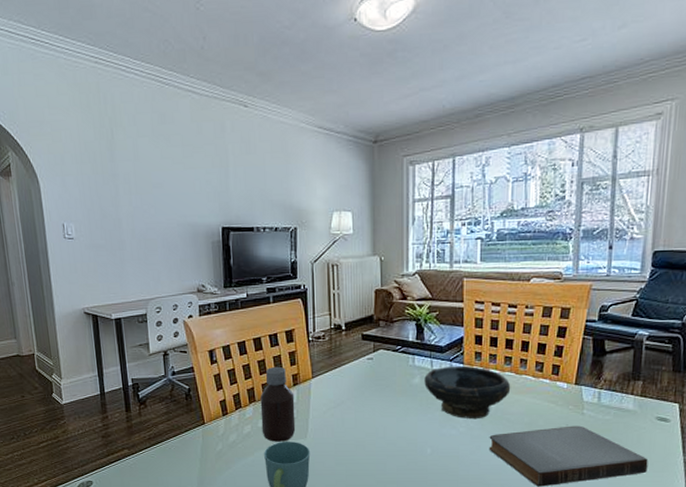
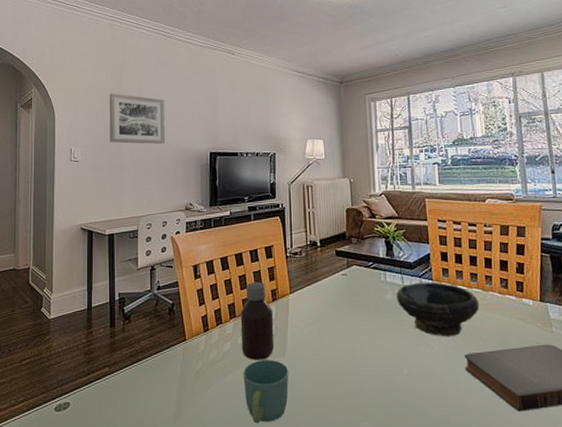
wall art: none [100,157,171,219] -> present [109,93,166,145]

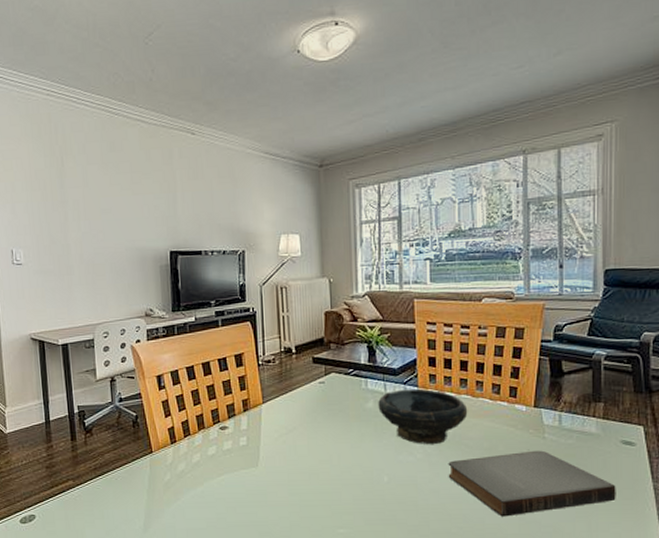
wall art: present [109,93,166,145] -> none [50,184,119,244]
bottle: present [240,281,275,360] -> none [209,391,247,471]
mug: present [243,360,289,424] -> none [214,470,263,532]

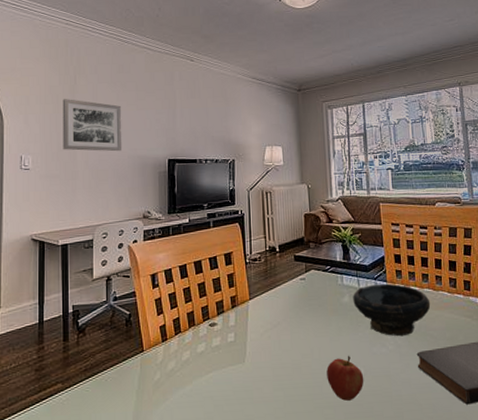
wall art: none [50,184,119,244] -> present [62,99,123,152]
apple: none [346,462,388,508] -> present [327,355,364,401]

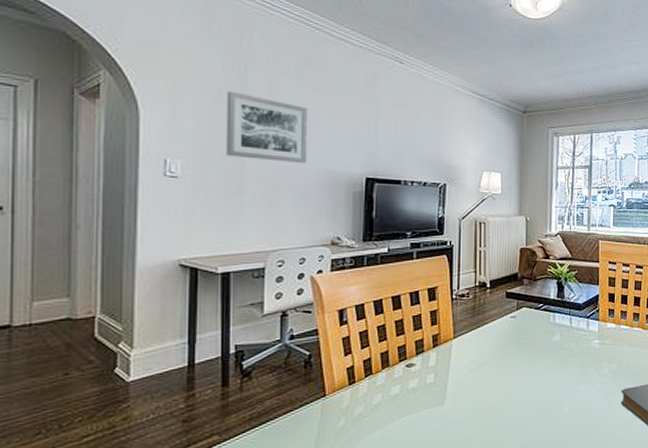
apple: present [327,355,364,401] -> none [531,394,568,439]
bowl: present [353,283,431,337] -> none [564,322,639,375]

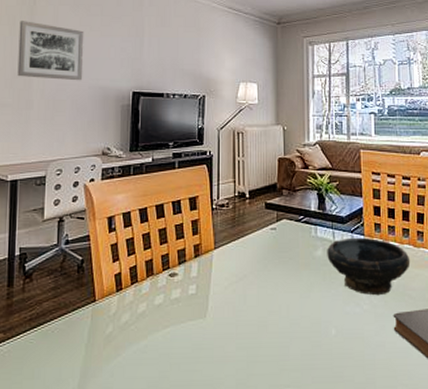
bowl: none [564,322,639,375] -> present [327,237,411,296]

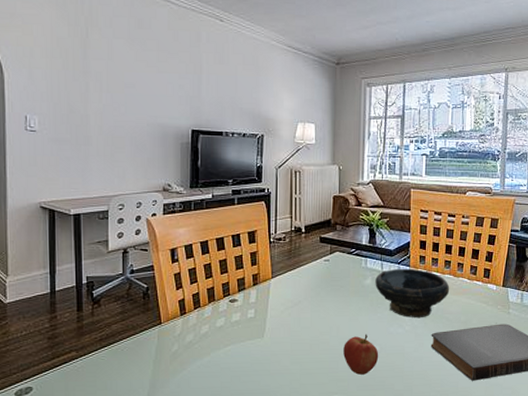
wall art: present [17,21,84,81] -> none [72,54,141,118]
apple: none [295,314,335,363] -> present [343,334,379,375]

